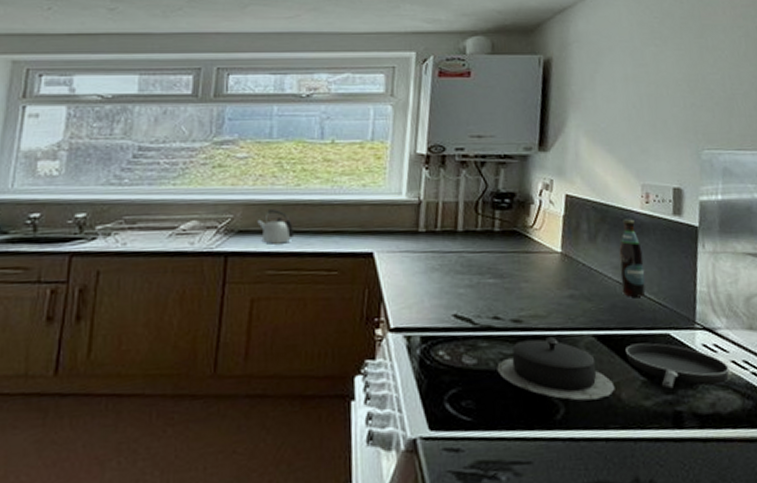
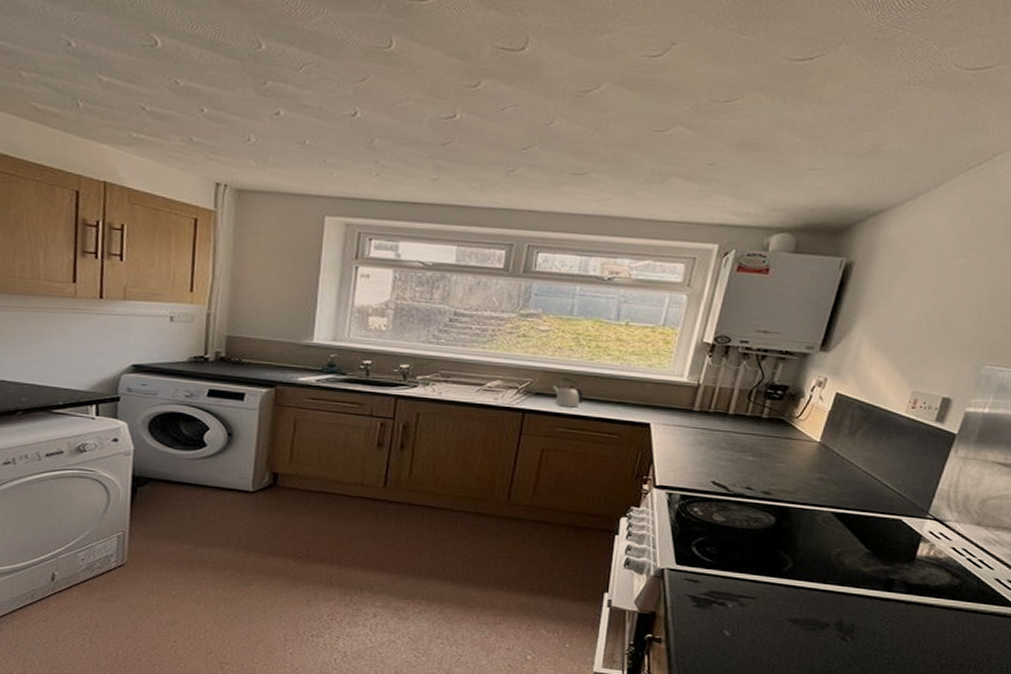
cooking pot: present [497,337,615,401] -> none [741,508,841,561]
bottle: present [619,219,646,298] -> none [867,420,897,488]
frying pan: present [626,343,730,389] -> none [857,523,948,564]

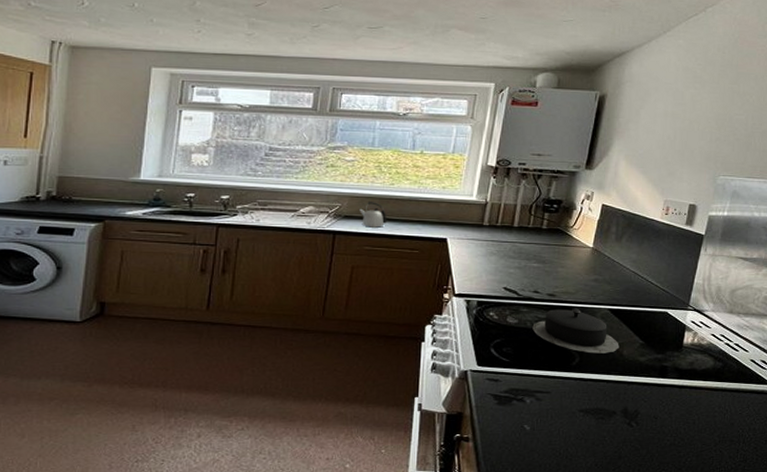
cooking pot: none [741,508,841,561] -> present [532,308,619,354]

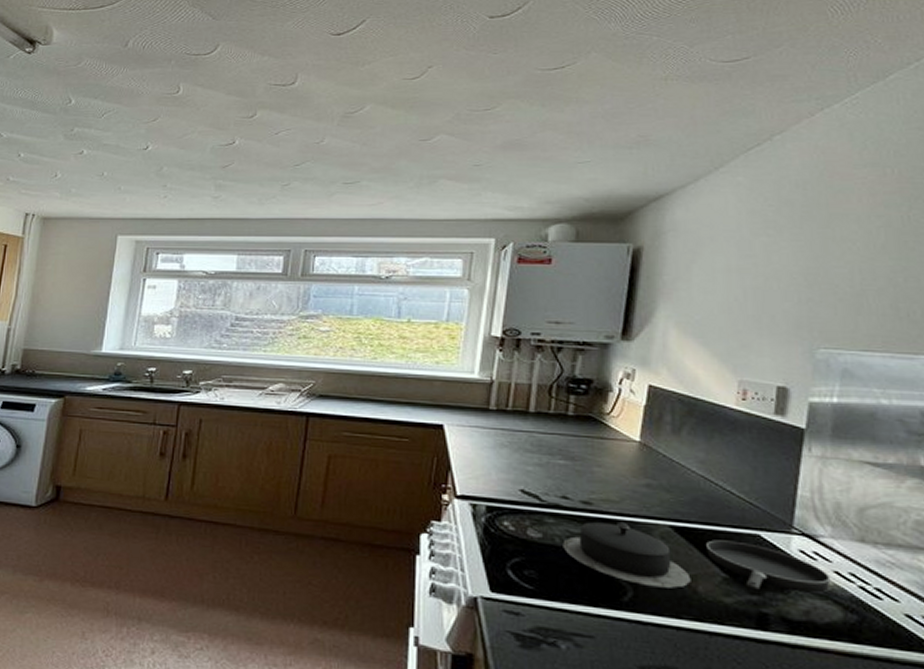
kettle: present [359,200,386,228] -> none [336,377,368,410]
frying pan: none [632,317,709,350] -> present [706,540,831,593]

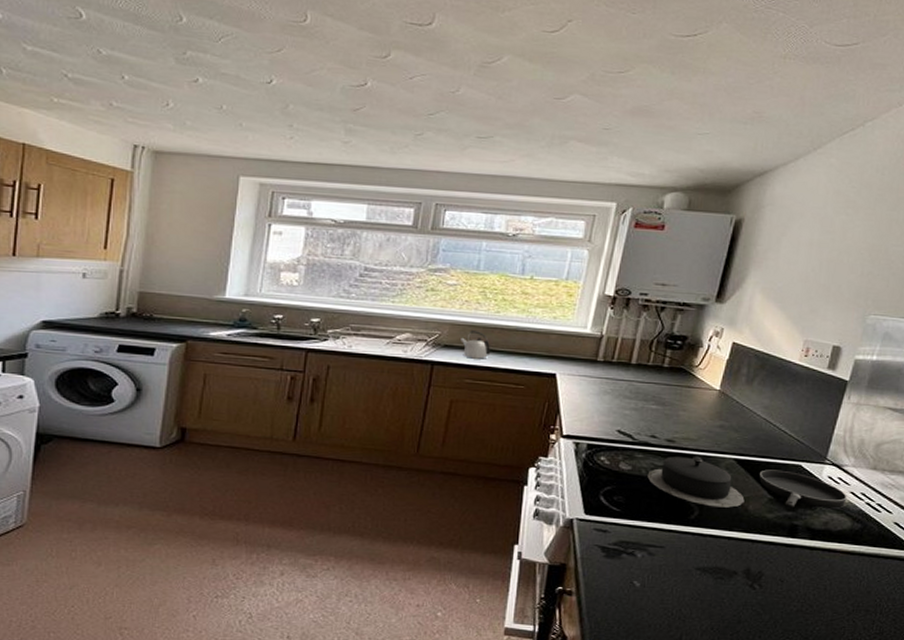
kettle: none [336,377,368,410] -> present [461,329,490,359]

